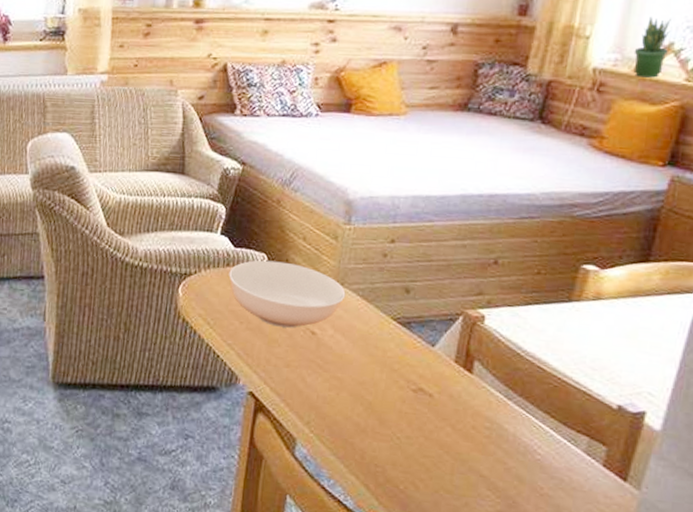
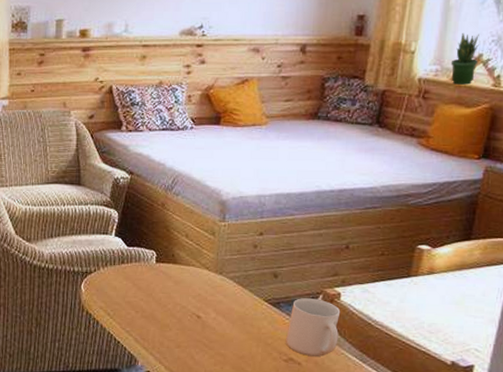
bowl: present [229,260,346,328] -> none [124,256,224,314]
cup: none [414,318,484,389] -> present [285,298,341,356]

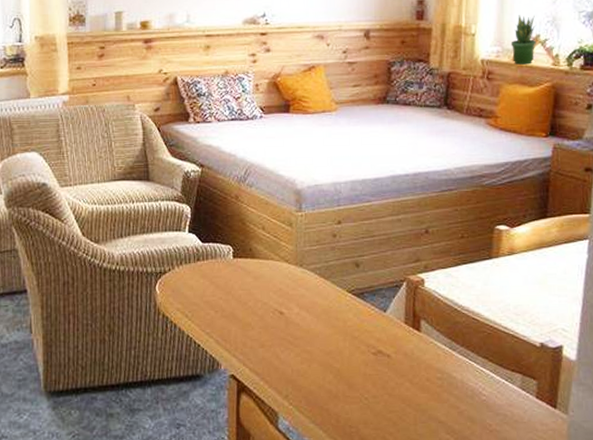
cup: present [285,298,341,356] -> none [372,286,426,347]

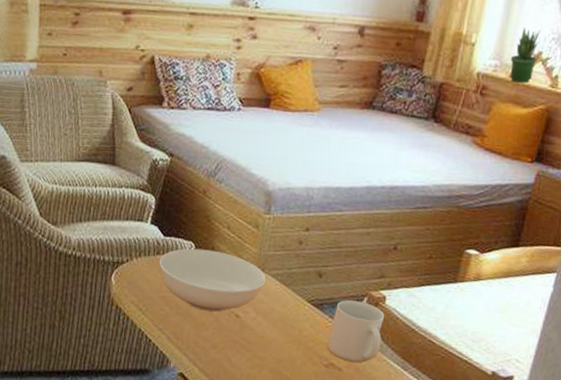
bowl: none [200,251,305,311] -> present [159,248,266,312]
cup: none [372,286,426,347] -> present [326,300,385,363]

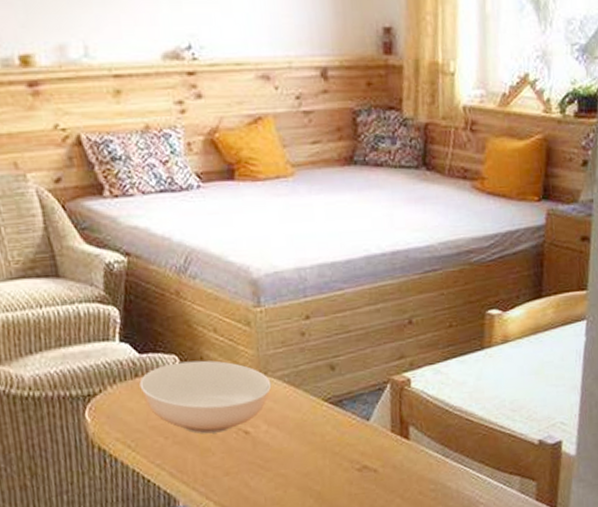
cup: present [326,300,385,363] -> none [354,389,416,460]
planter: present [509,27,540,83] -> none [496,47,525,112]

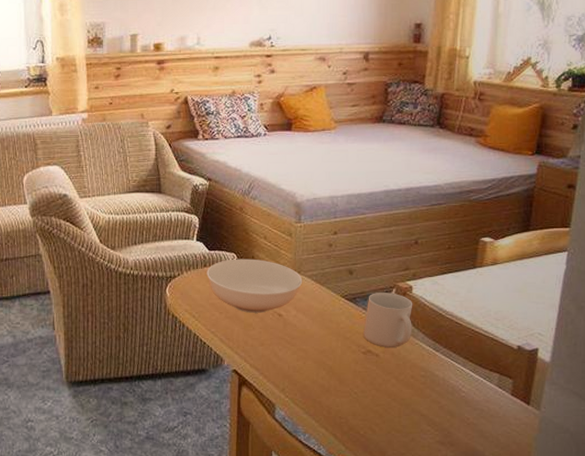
cup: none [354,389,416,460] -> present [362,292,413,347]

